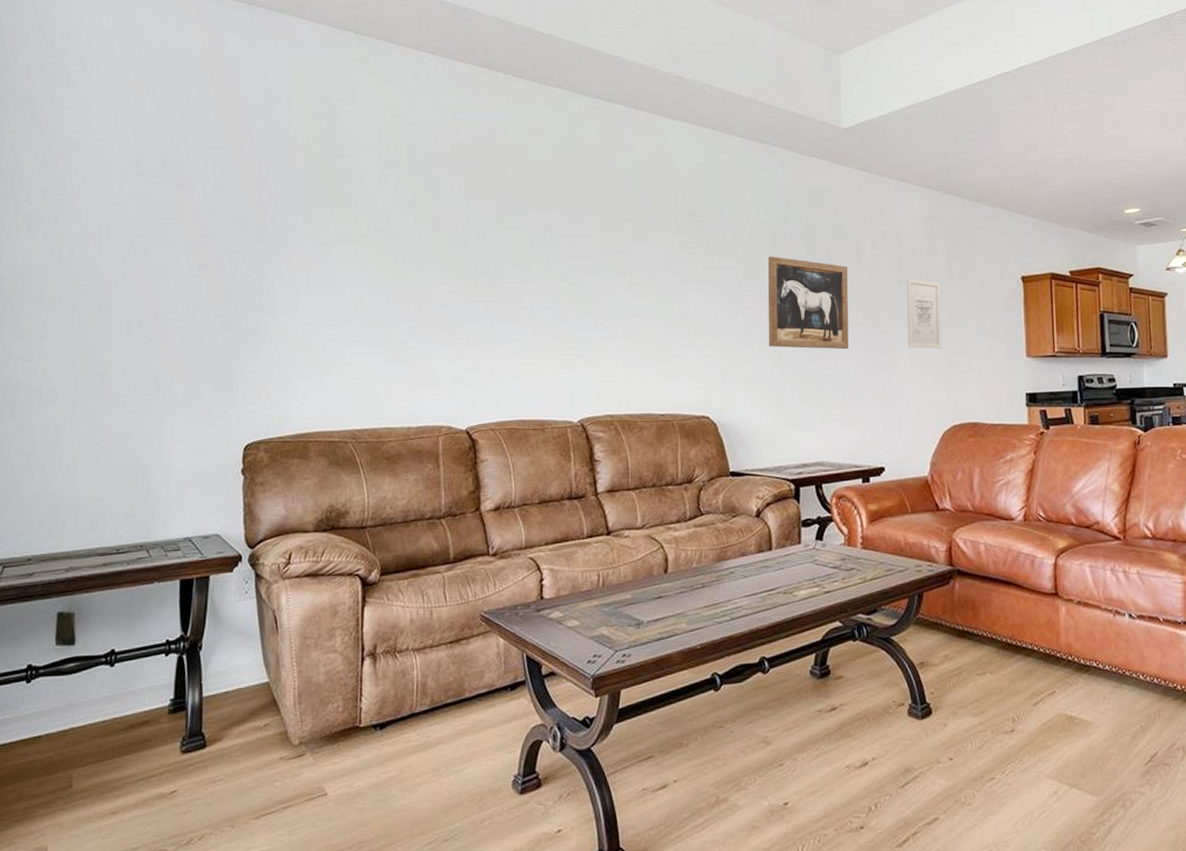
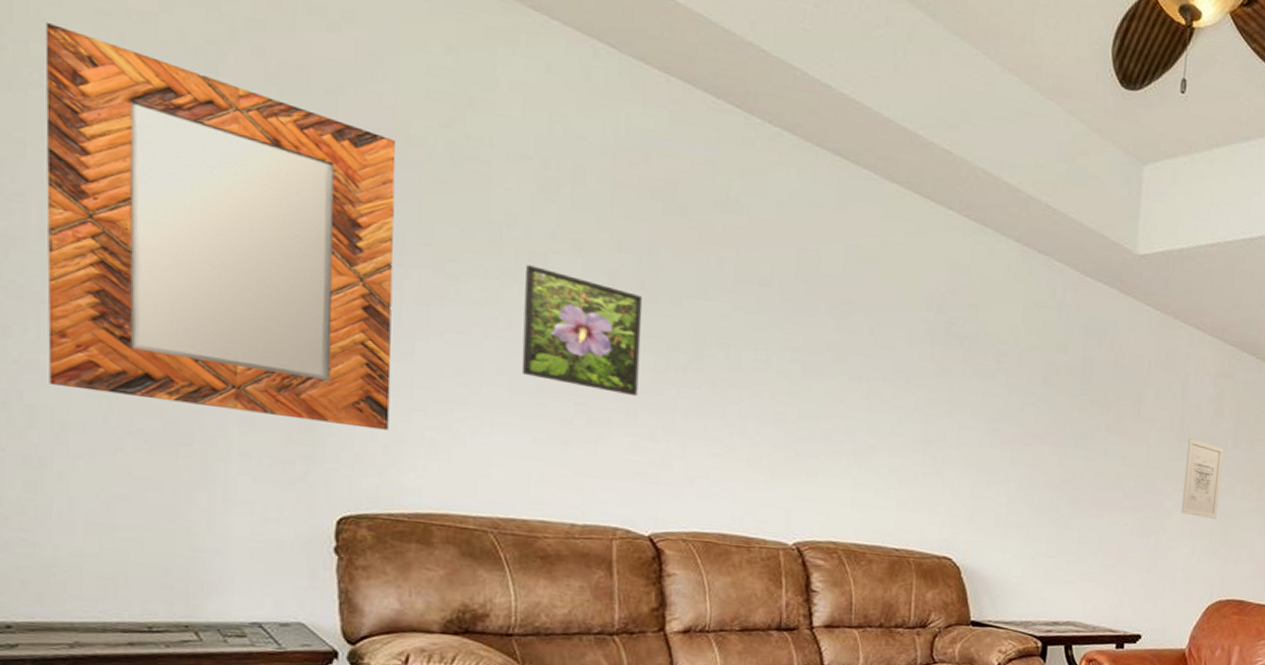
home mirror: none [66,119,289,371] -> present [45,23,396,431]
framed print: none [372,226,457,316] -> present [521,265,643,397]
wall art: present [768,256,849,350] -> none [1027,388,1126,506]

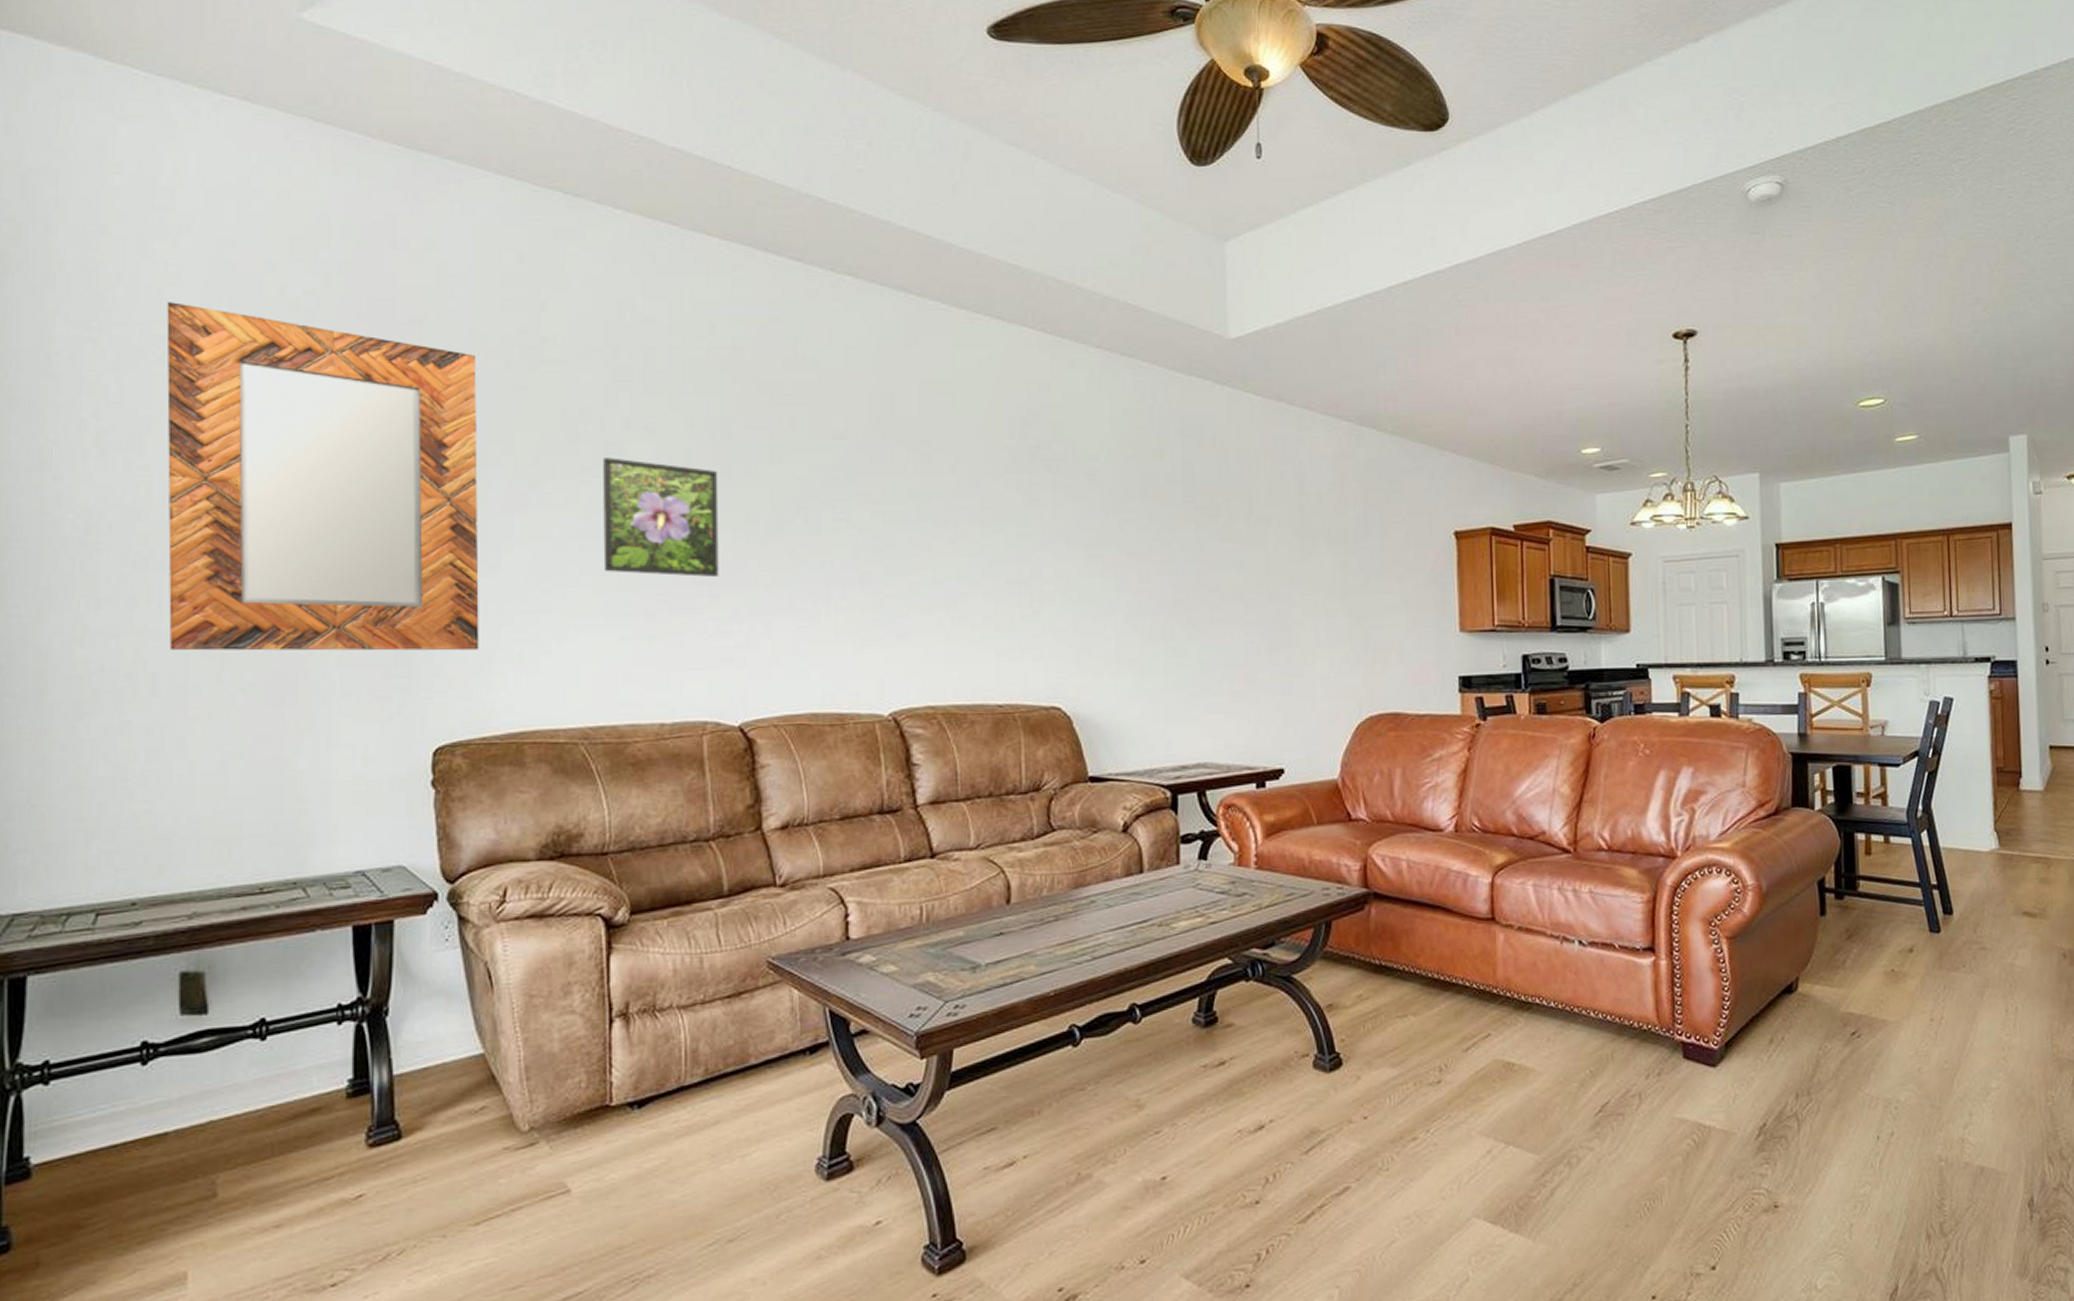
wall art: present [1181,438,1224,519] -> none [1311,533,1355,622]

